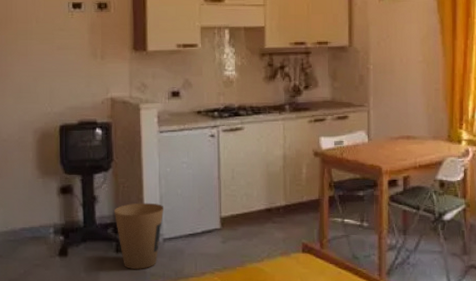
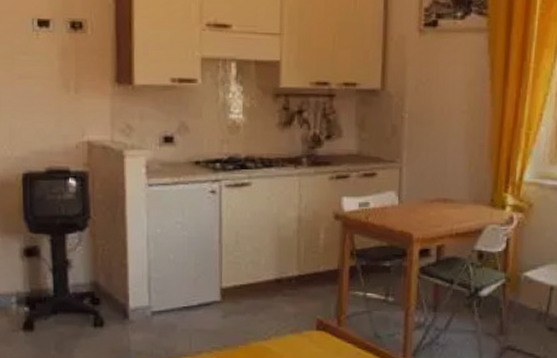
trash can: present [114,202,164,270] -> none [92,269,153,348]

